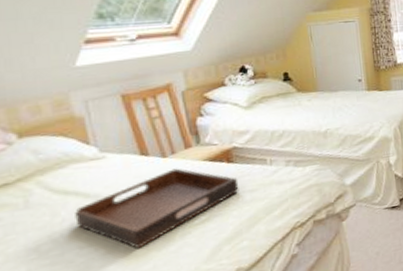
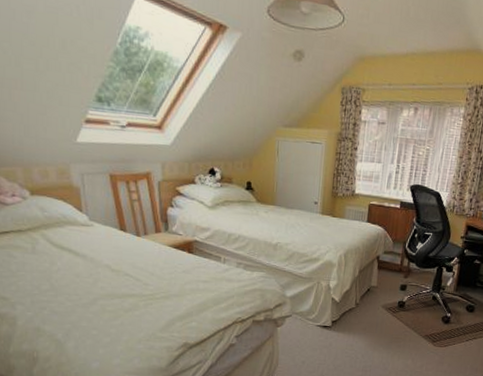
serving tray: present [75,168,239,249] -> none [67,247,195,307]

